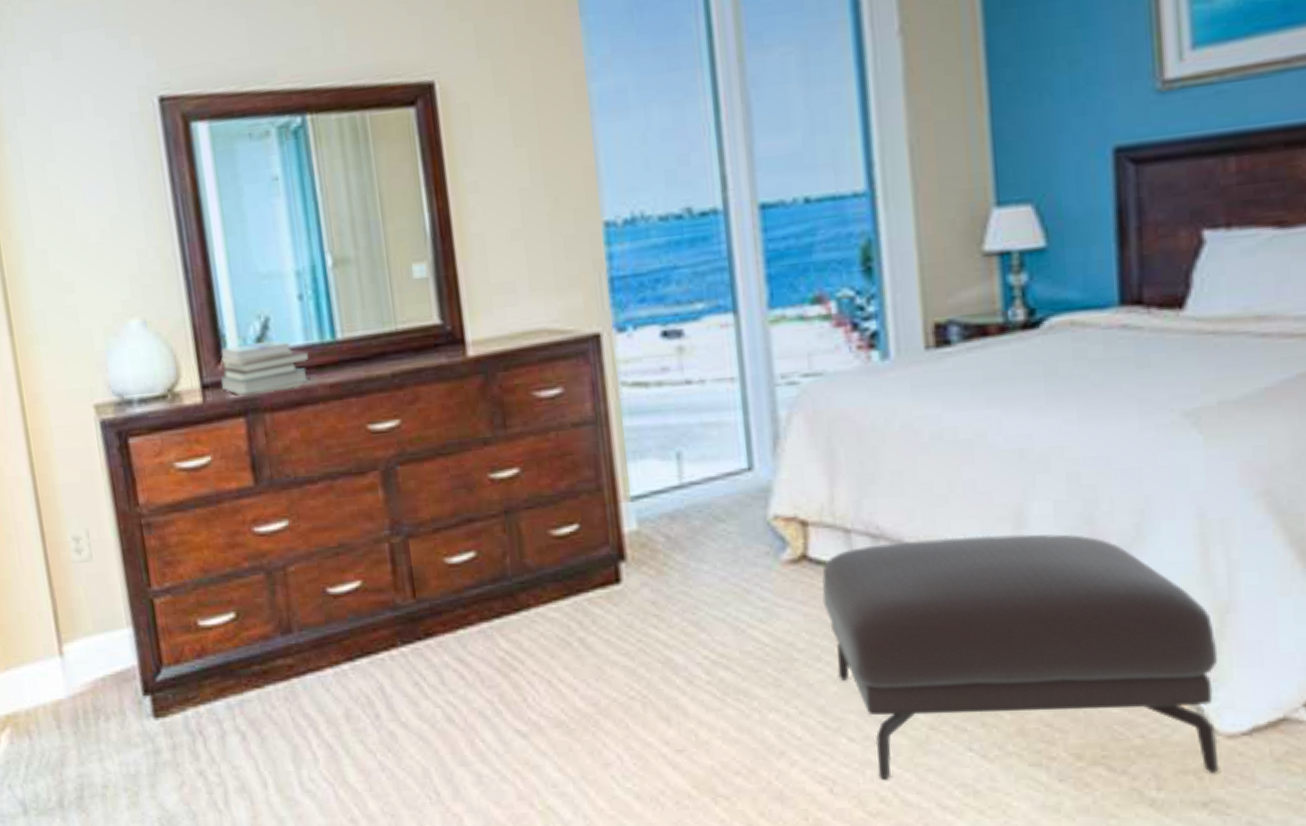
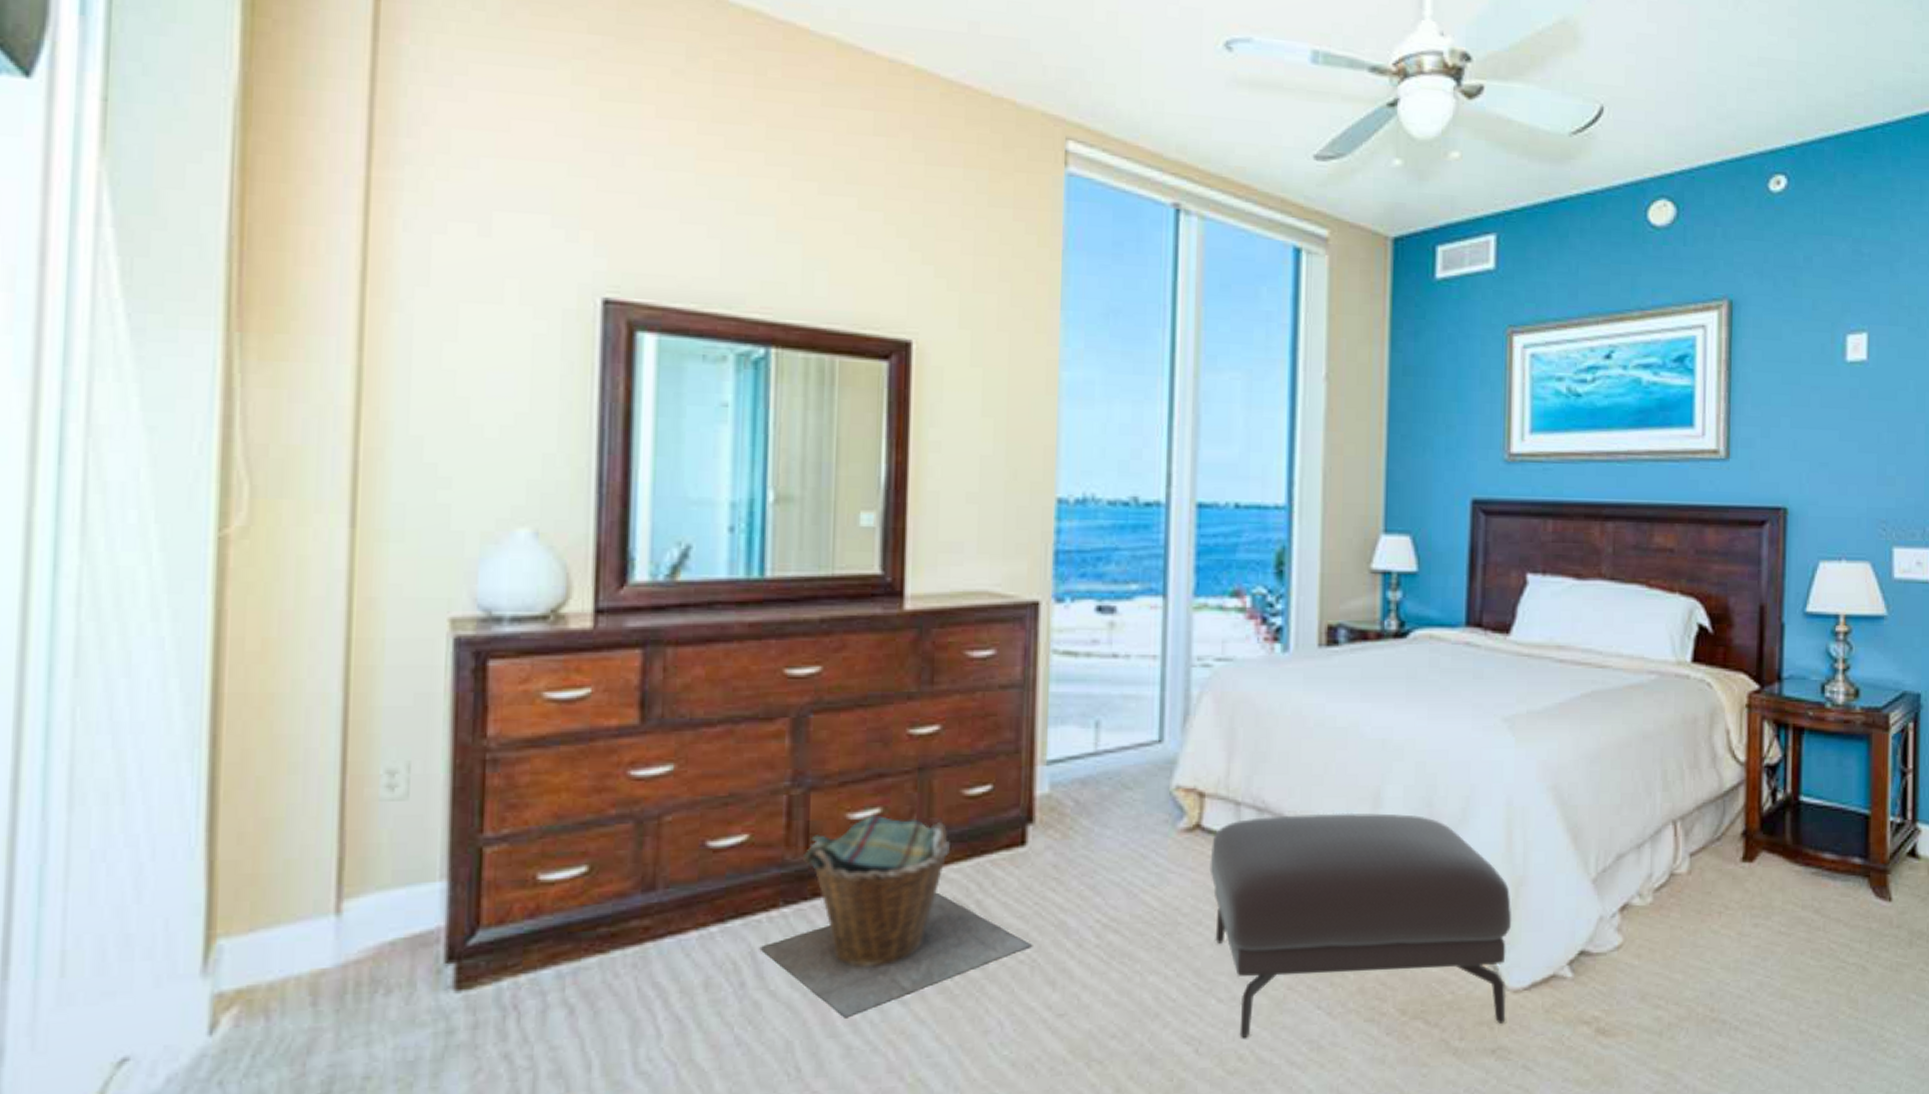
books: present [220,339,310,398] -> none [619,569,731,628]
laundry basket: none [386,558,641,749] -> present [759,814,1032,1018]

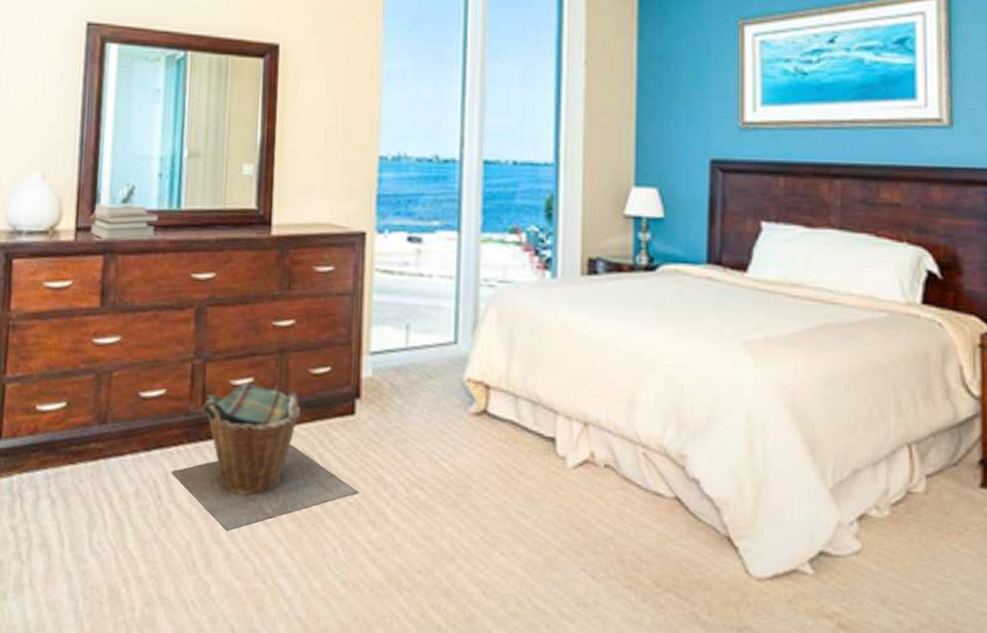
books: none [619,569,731,628] -> present [90,202,159,242]
ottoman: present [1209,812,1512,1038] -> none [494,408,755,606]

